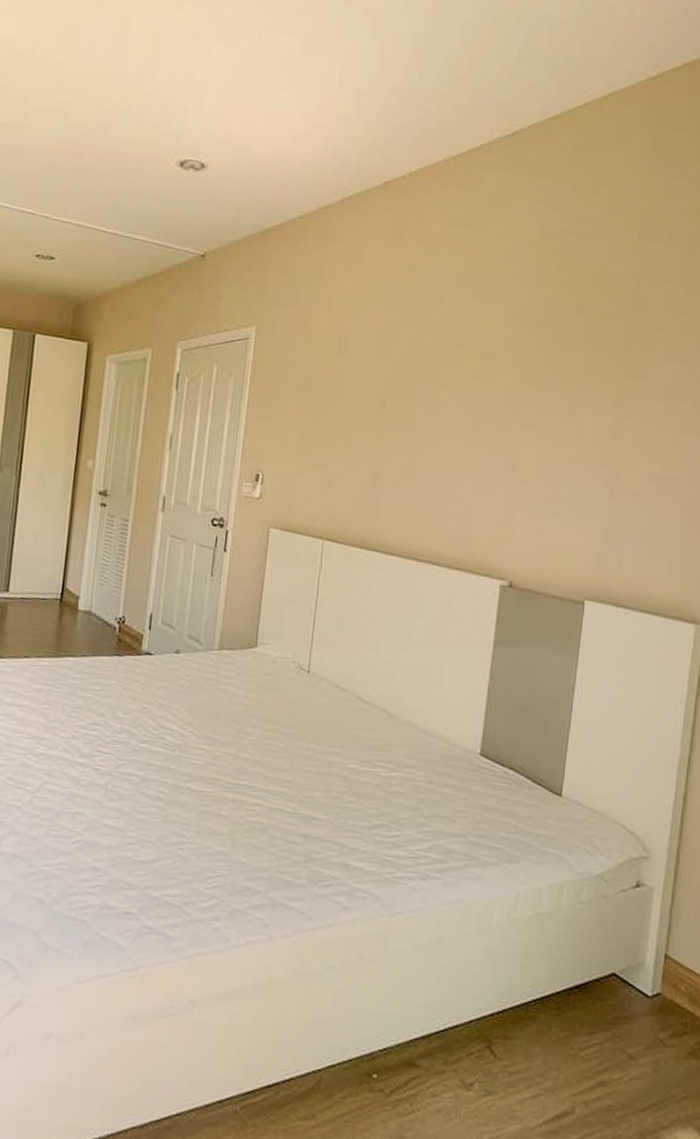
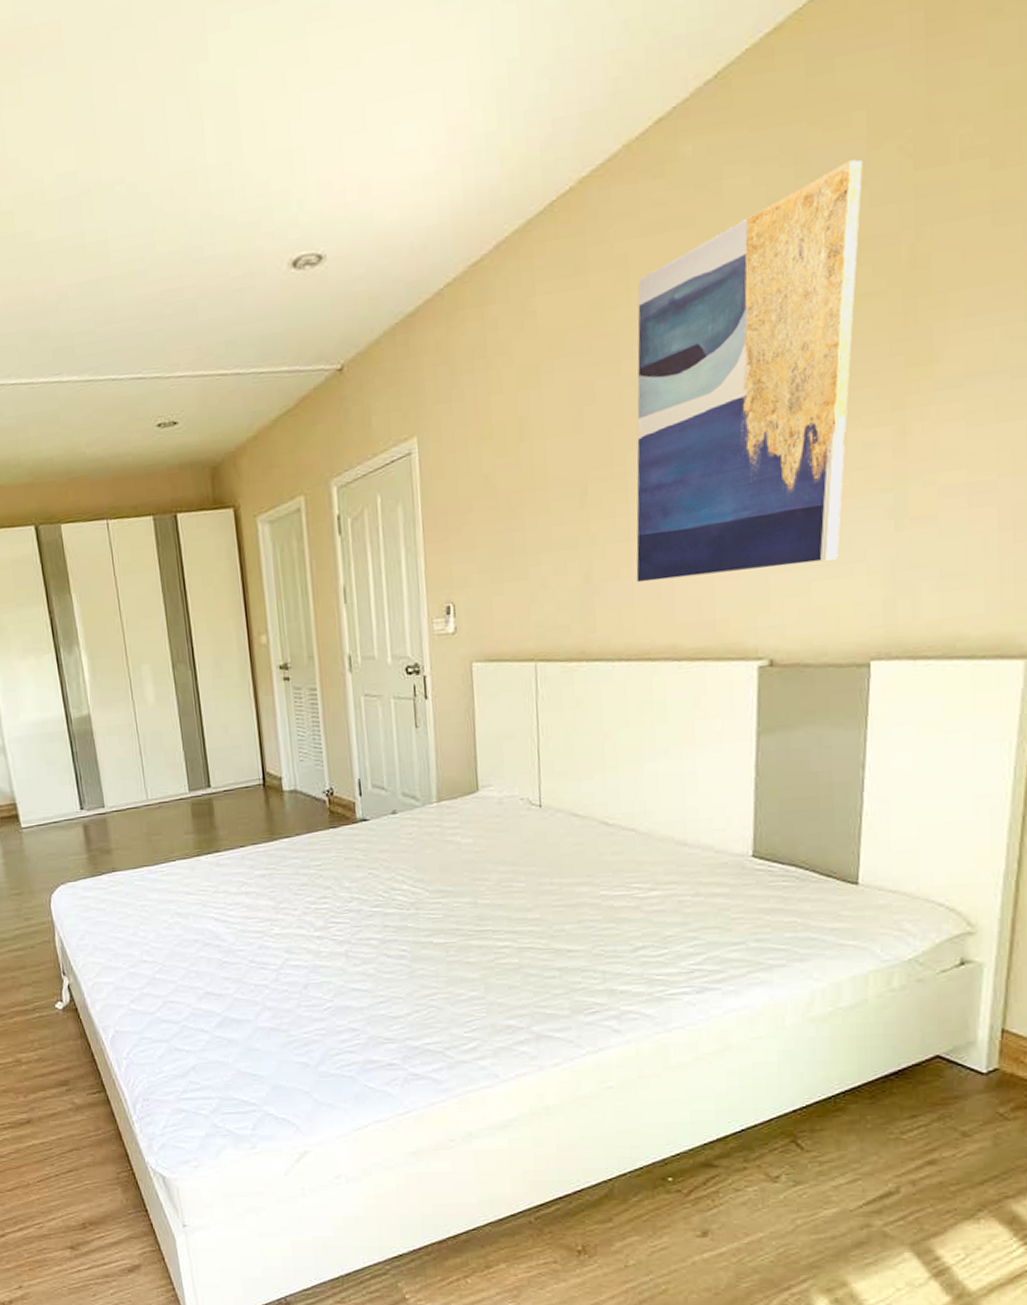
wall art: none [414,220,605,511] -> present [636,159,863,583]

